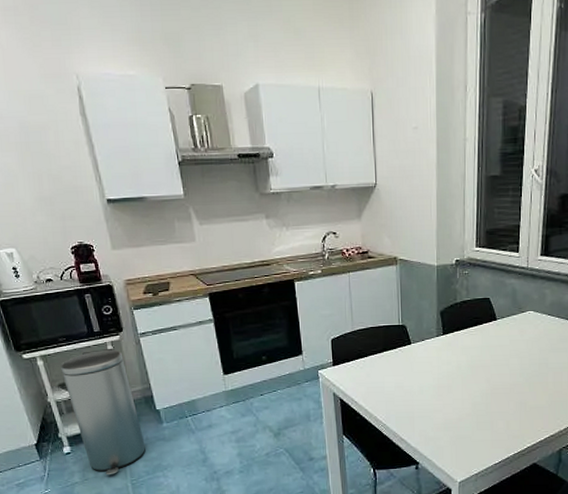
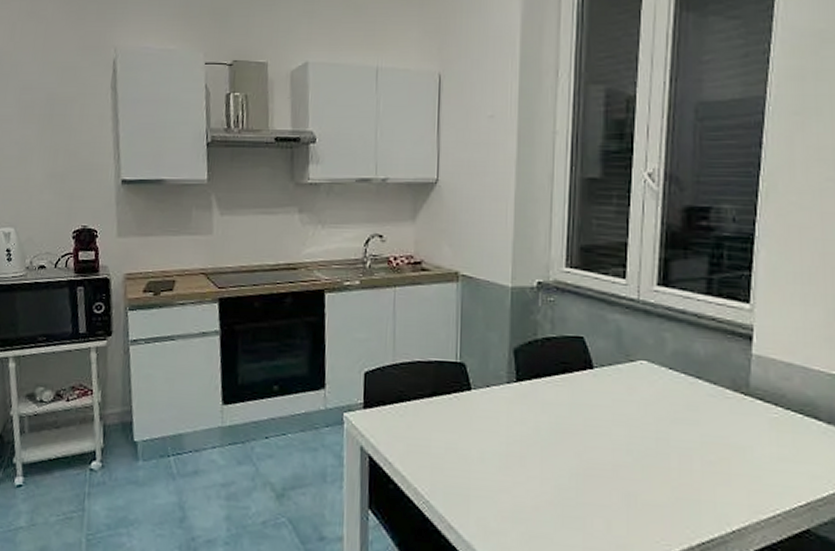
pedal bin: present [61,348,146,475] -> none [33,355,113,524]

